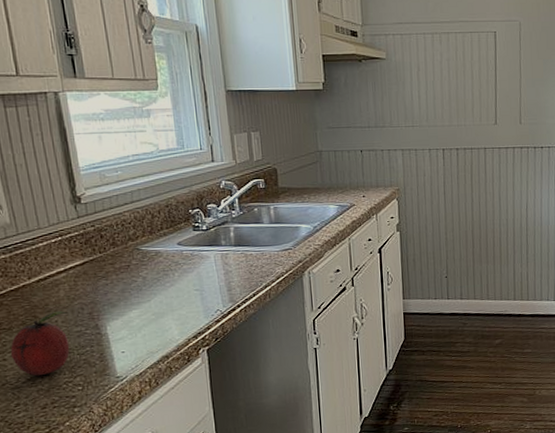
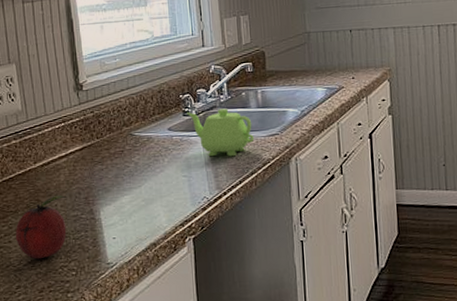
teapot: none [197,223,268,271] -> present [187,108,254,157]

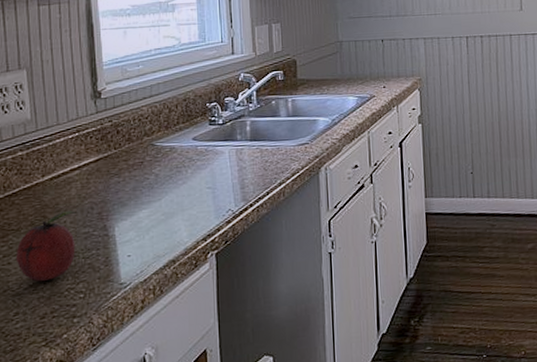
teapot: present [187,108,254,157] -> none [213,117,284,168]

